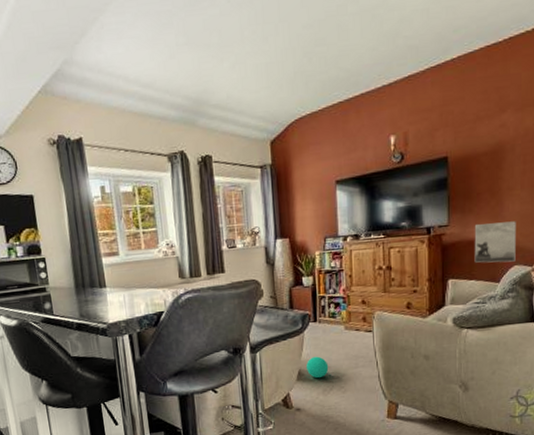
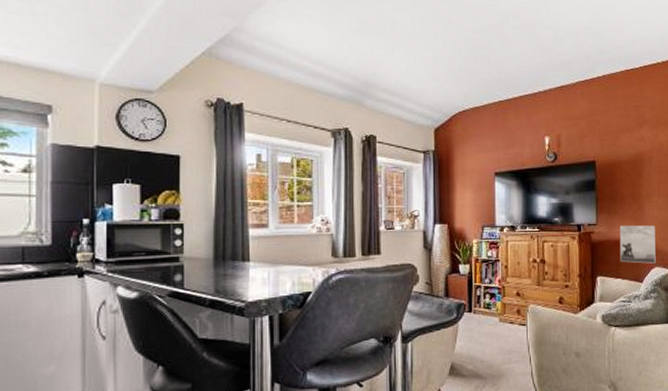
ball: present [306,356,334,379] -> none [460,349,488,374]

